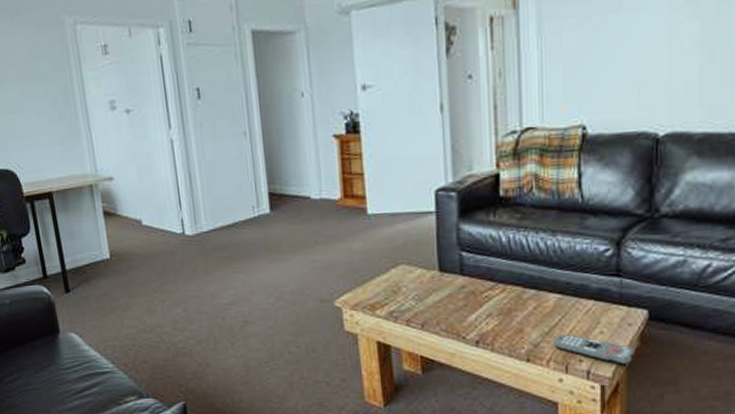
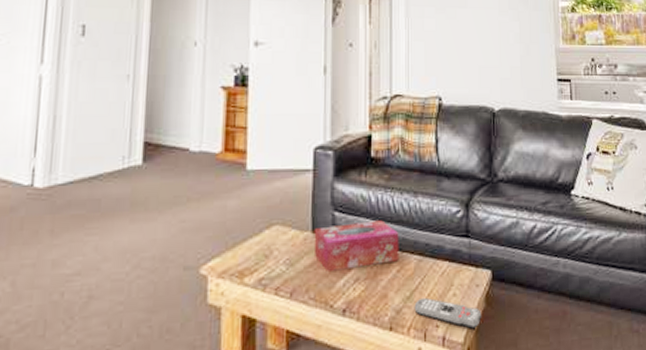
tissue box: none [441,259,536,307] -> present [313,220,399,271]

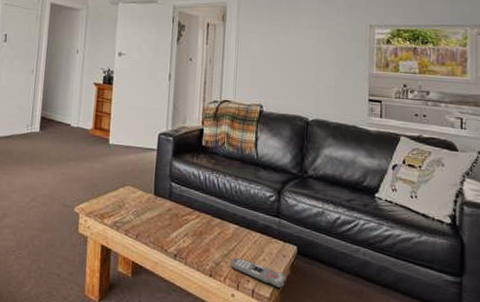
tissue box: present [313,220,399,271] -> none [154,192,221,227]

